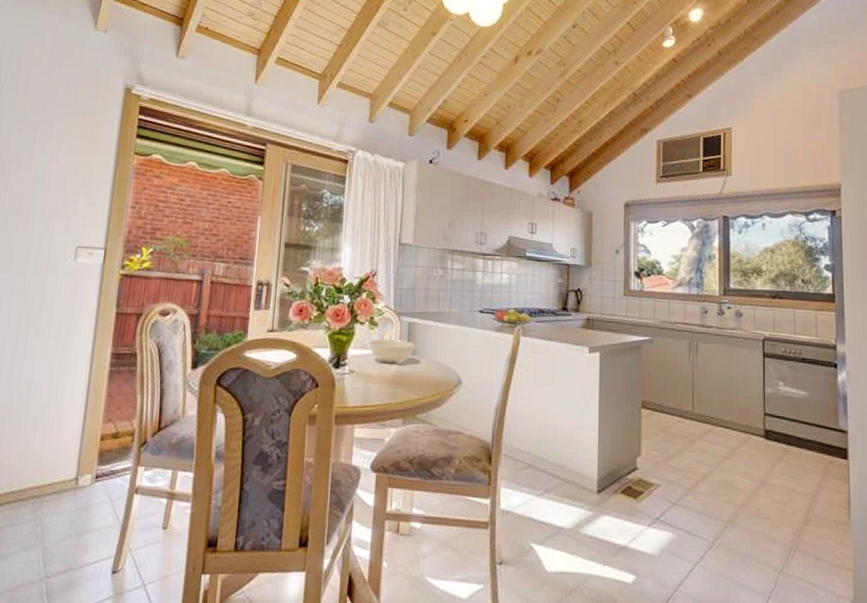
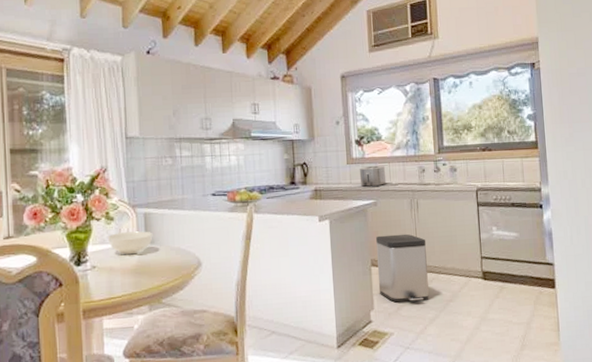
toaster: none [636,300,665,324] -> present [359,165,387,187]
pedal bin: none [647,376,704,454] -> present [375,233,429,304]

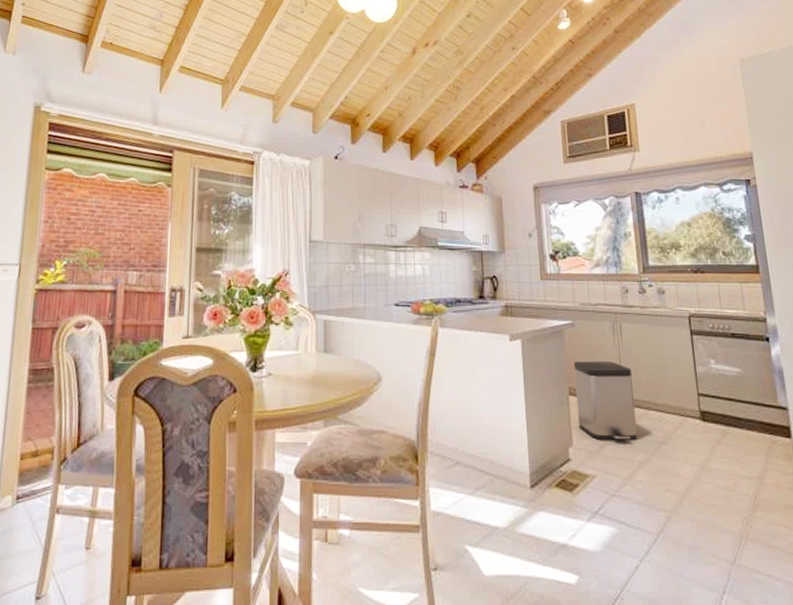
bowl: present [108,231,153,255] -> none [286,339,332,364]
toaster: present [359,165,387,187] -> none [554,283,585,306]

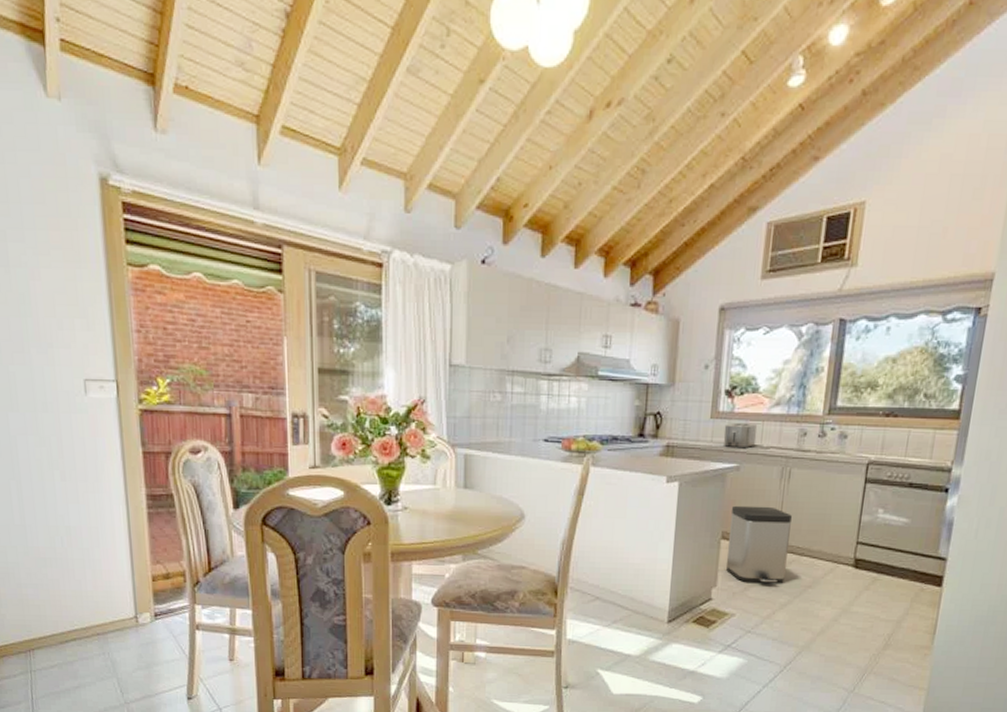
toaster: none [554,283,585,306] -> present [723,422,758,449]

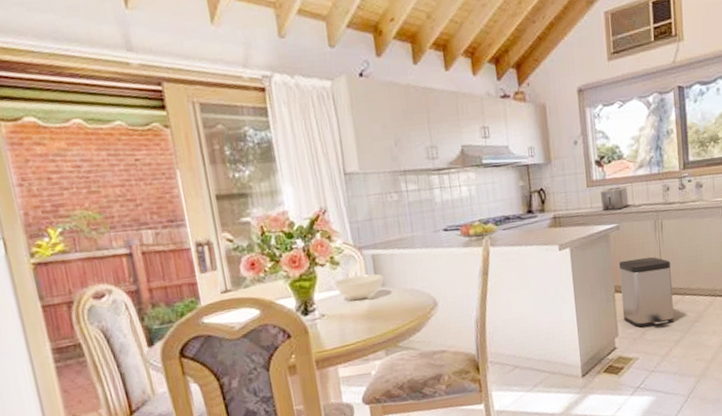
bowl: none [423,473,473,499] -> present [335,273,384,301]

